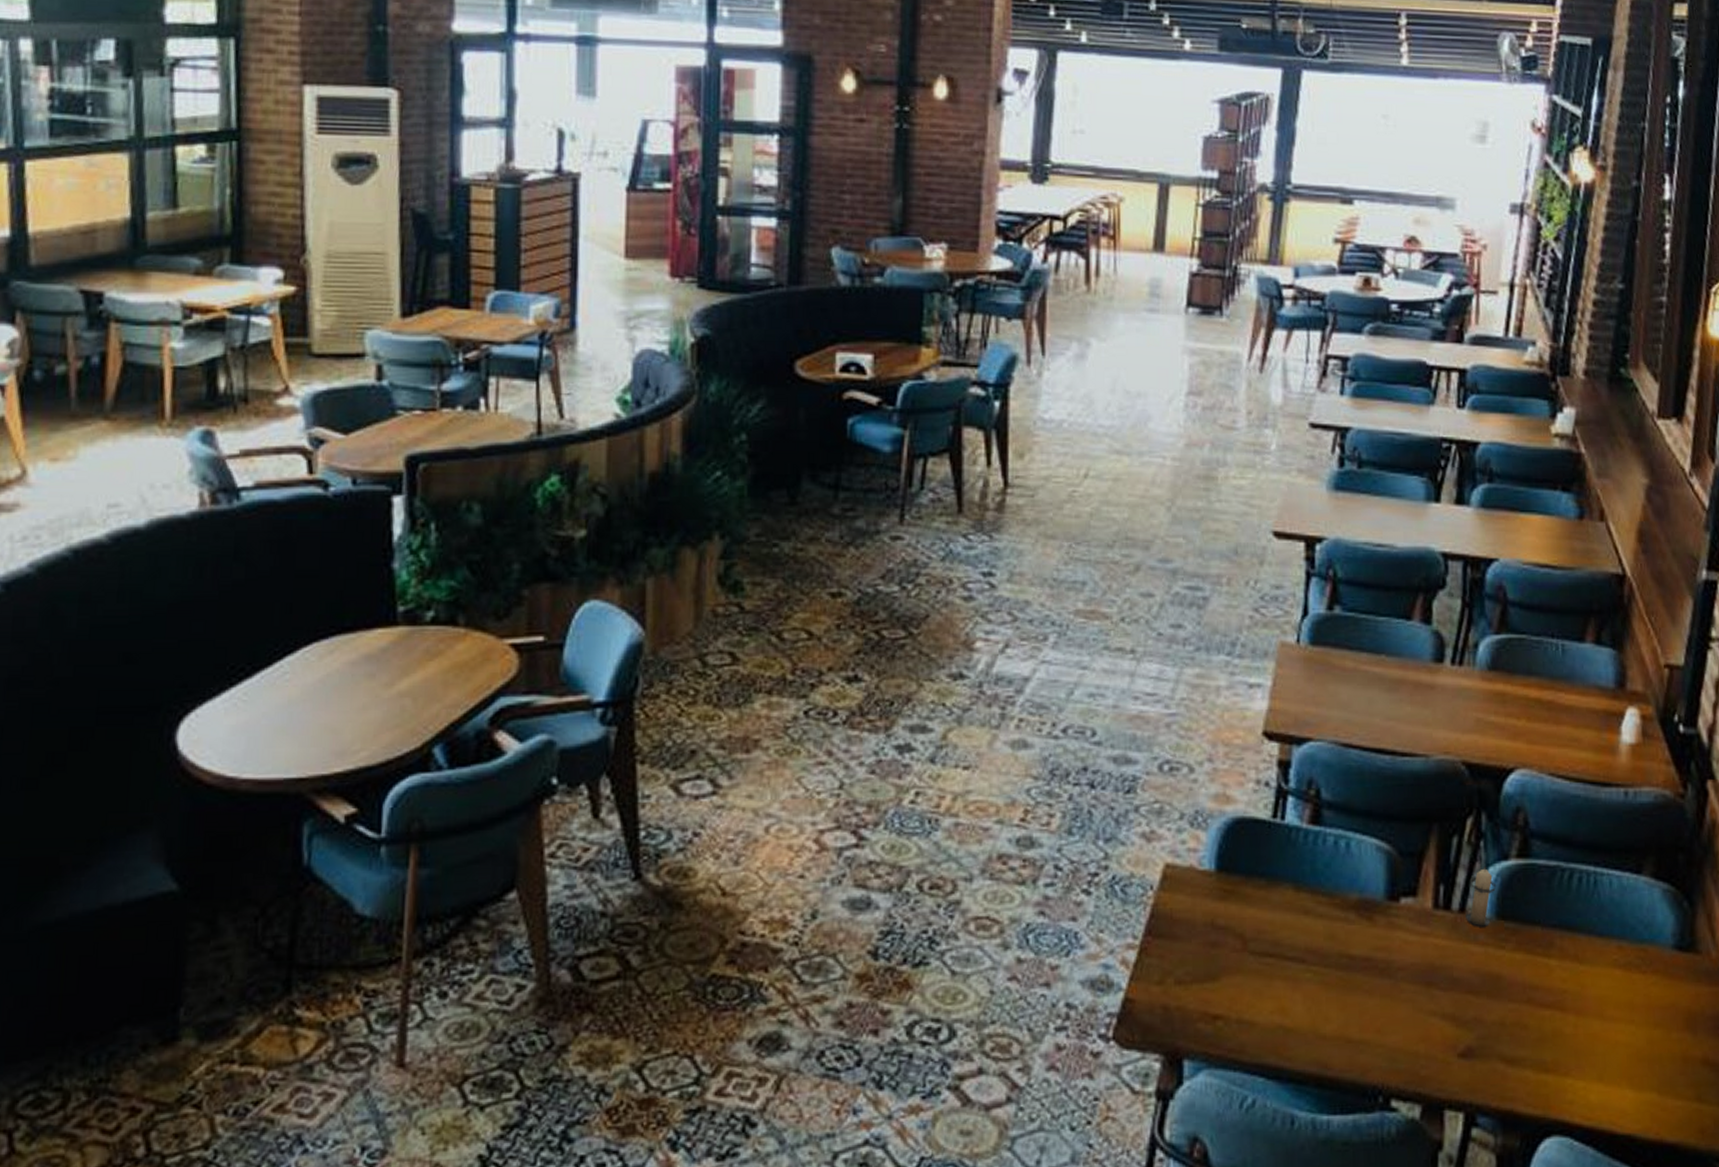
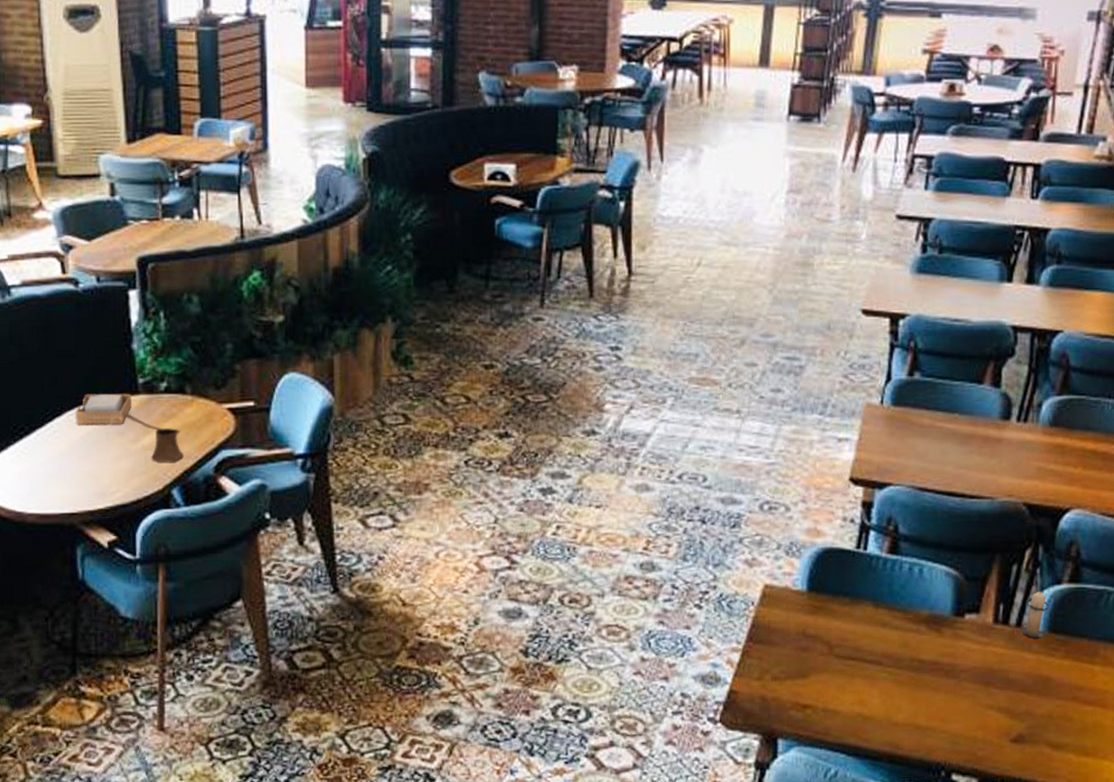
napkin holder: none [313,624,389,665] -> present [76,393,133,426]
coffee pot: none [376,650,450,713] -> present [123,413,183,462]

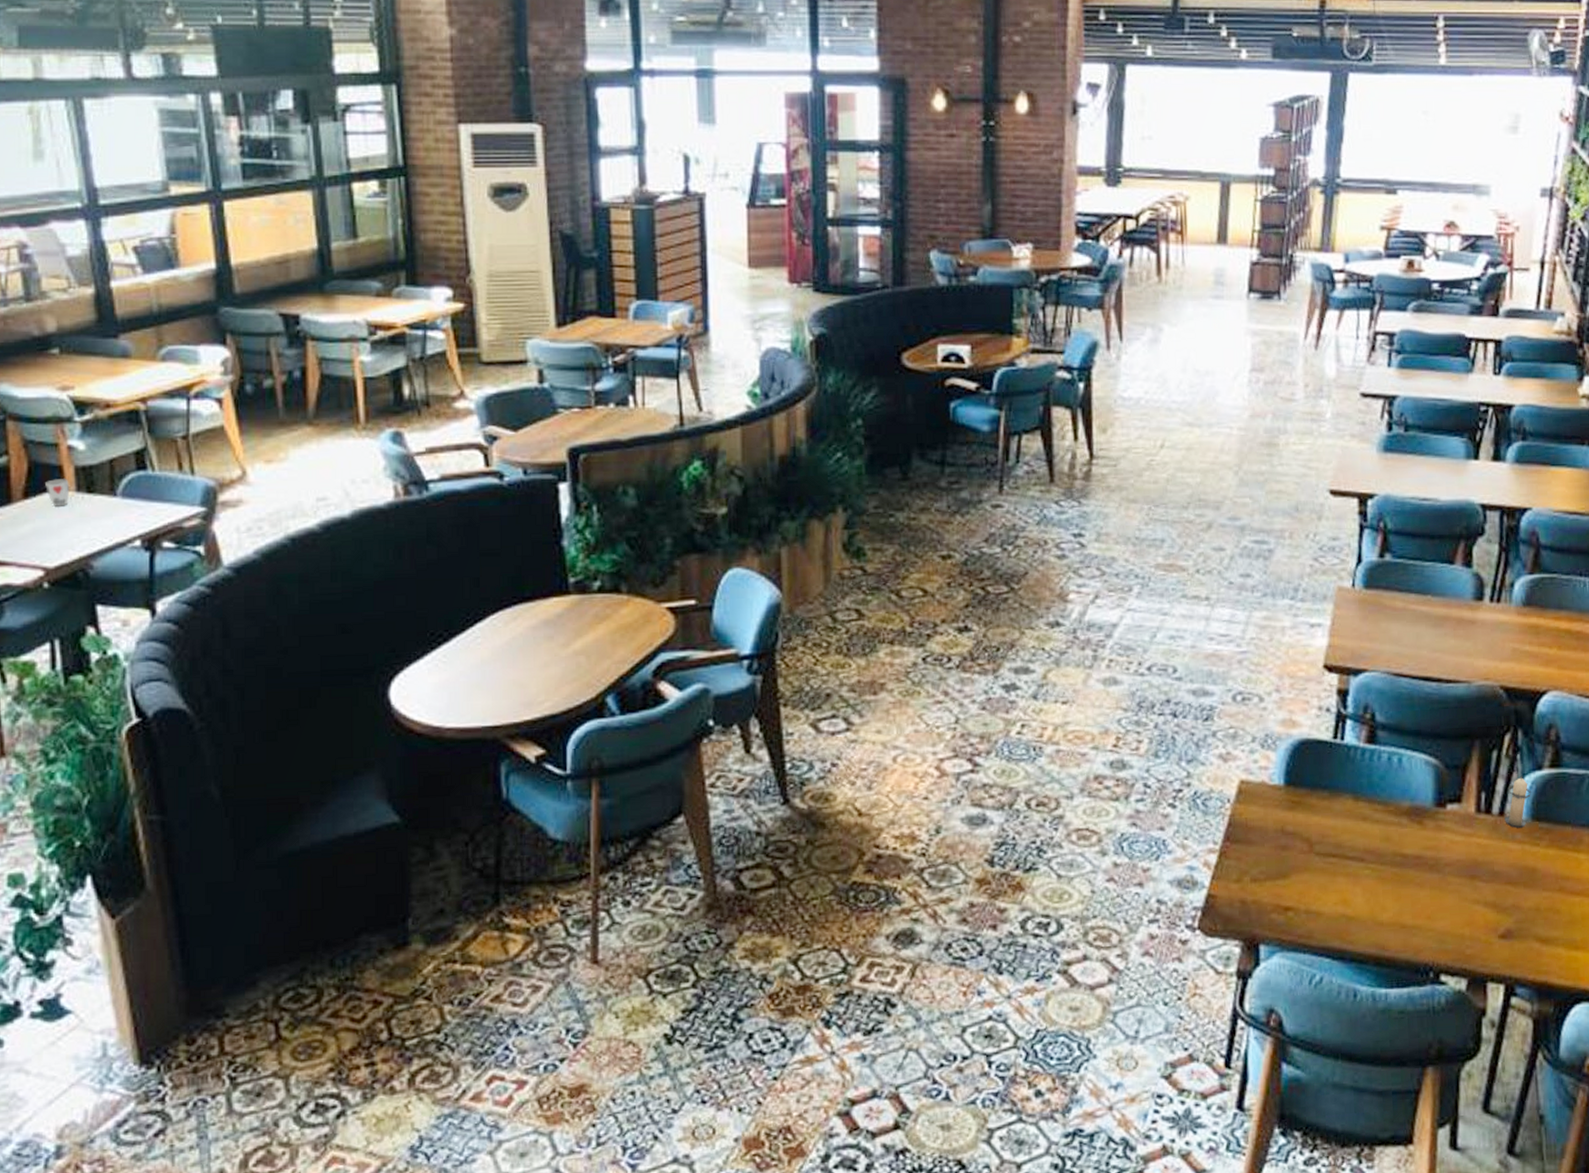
napkin holder: present [76,393,133,426] -> none [500,594,563,630]
coffee pot: present [123,413,183,462] -> none [552,615,618,668]

